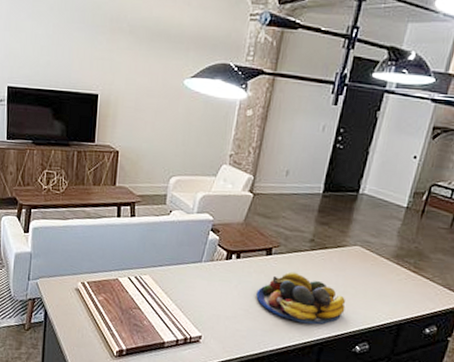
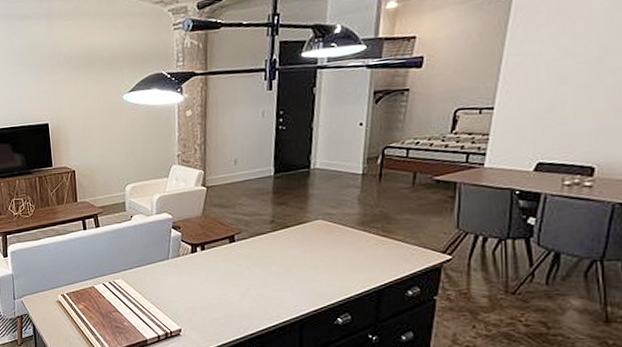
fruit bowl: present [256,271,346,325] -> none [227,255,319,303]

